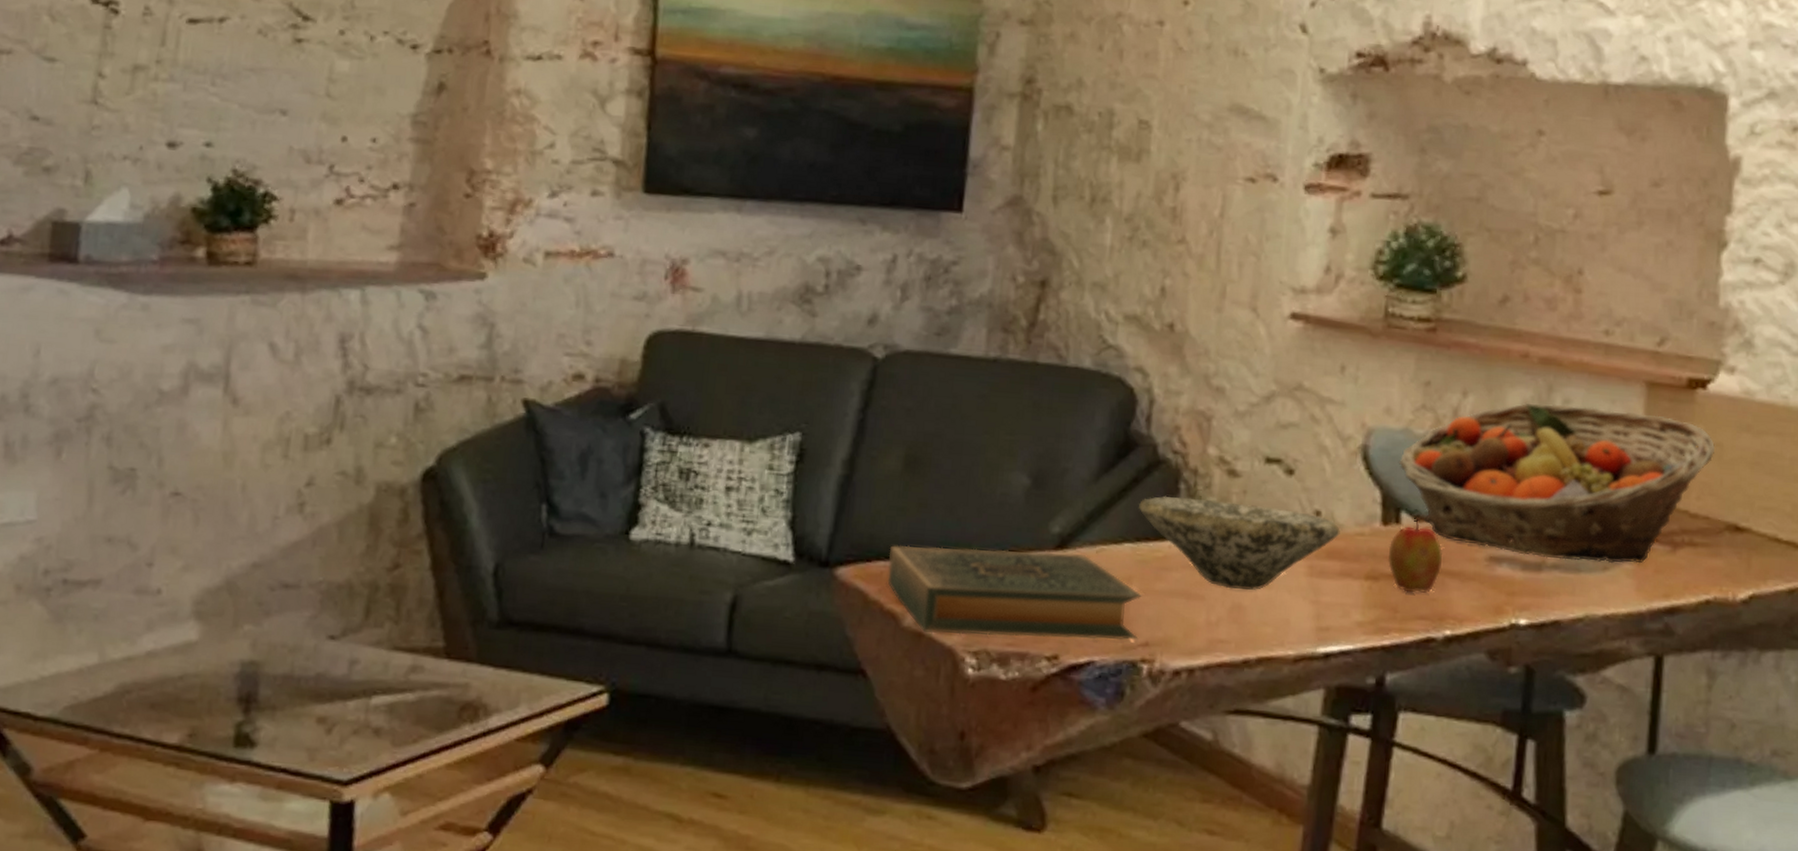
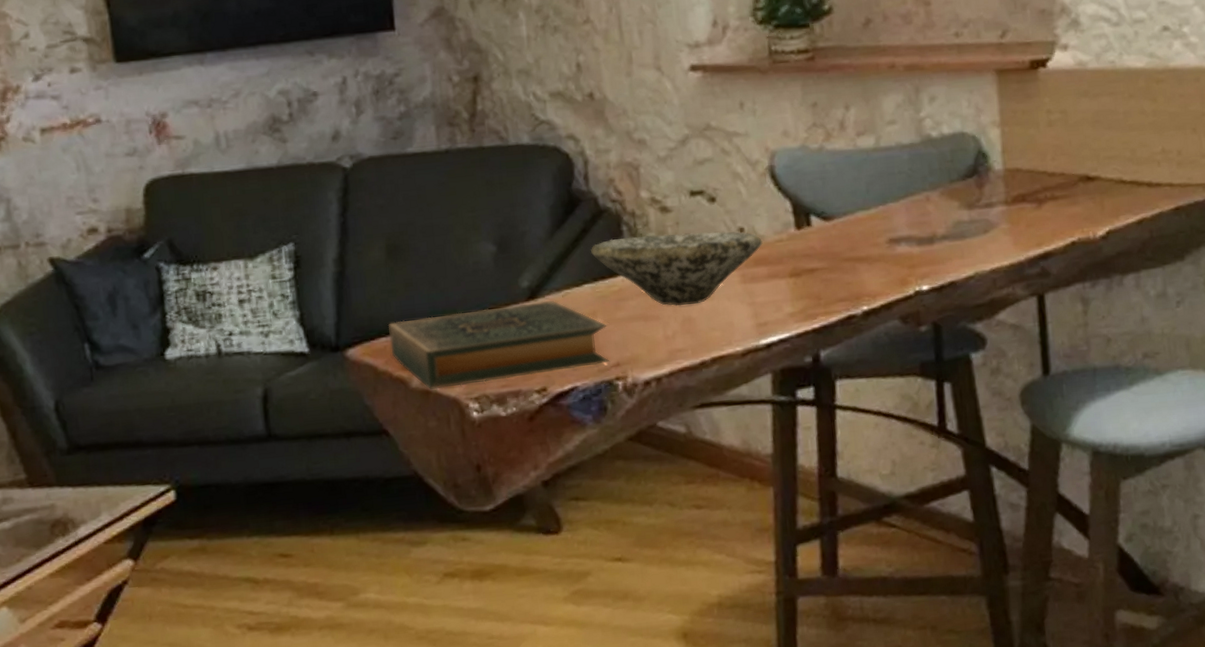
apple: present [1387,517,1443,593] -> none [804,217,851,282]
fruit basket: present [1398,402,1716,564] -> none [800,96,1062,233]

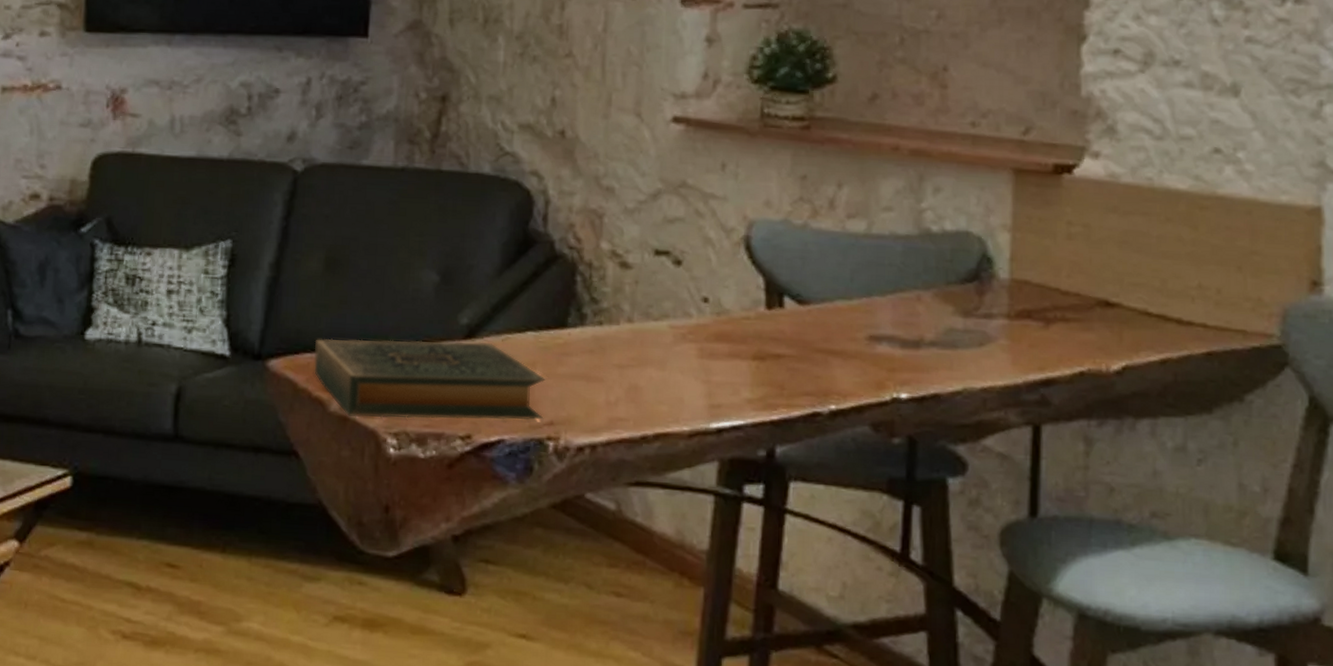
bowl: present [591,232,763,306] -> none [539,287,727,372]

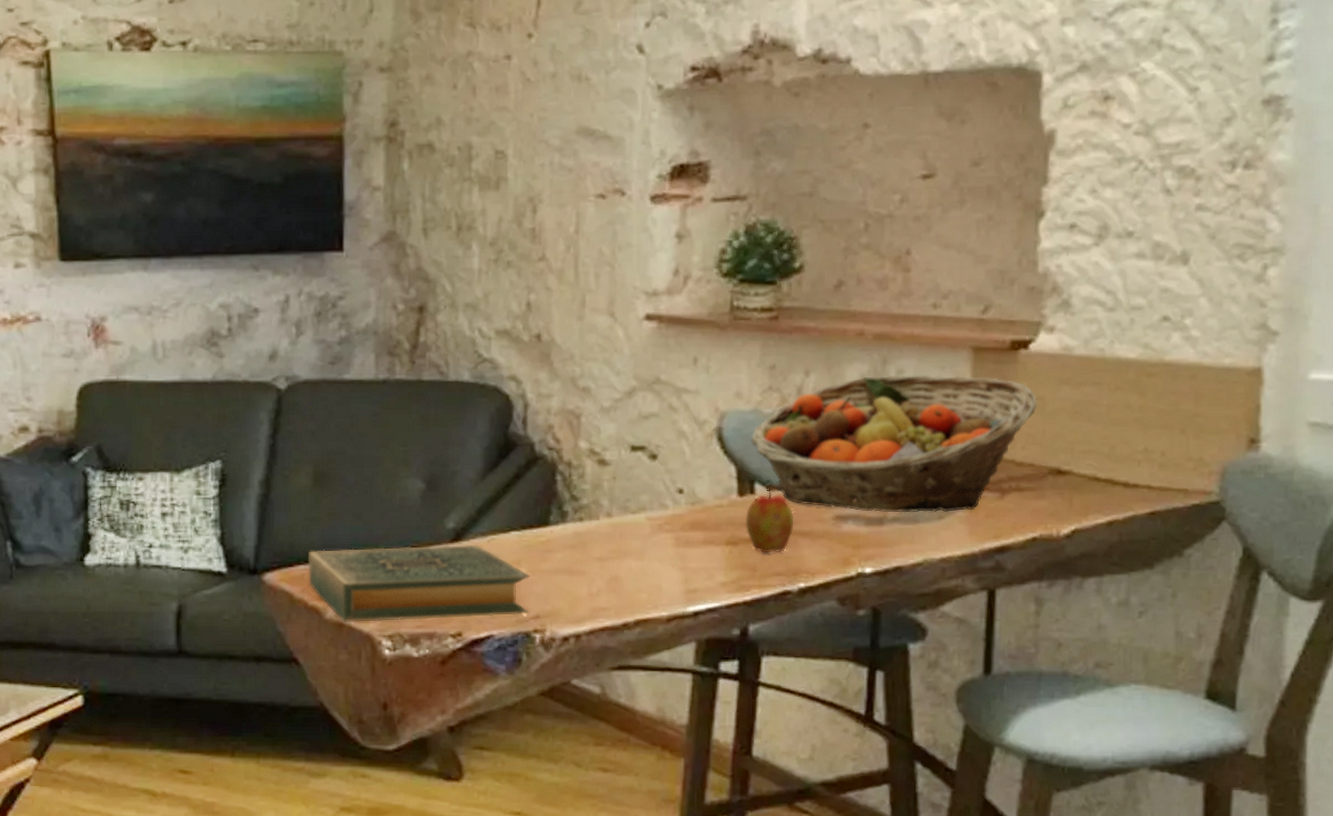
apple: none [773,301,825,371] -> present [745,487,794,553]
fruit basket: none [779,192,1084,339] -> present [749,375,1038,513]

